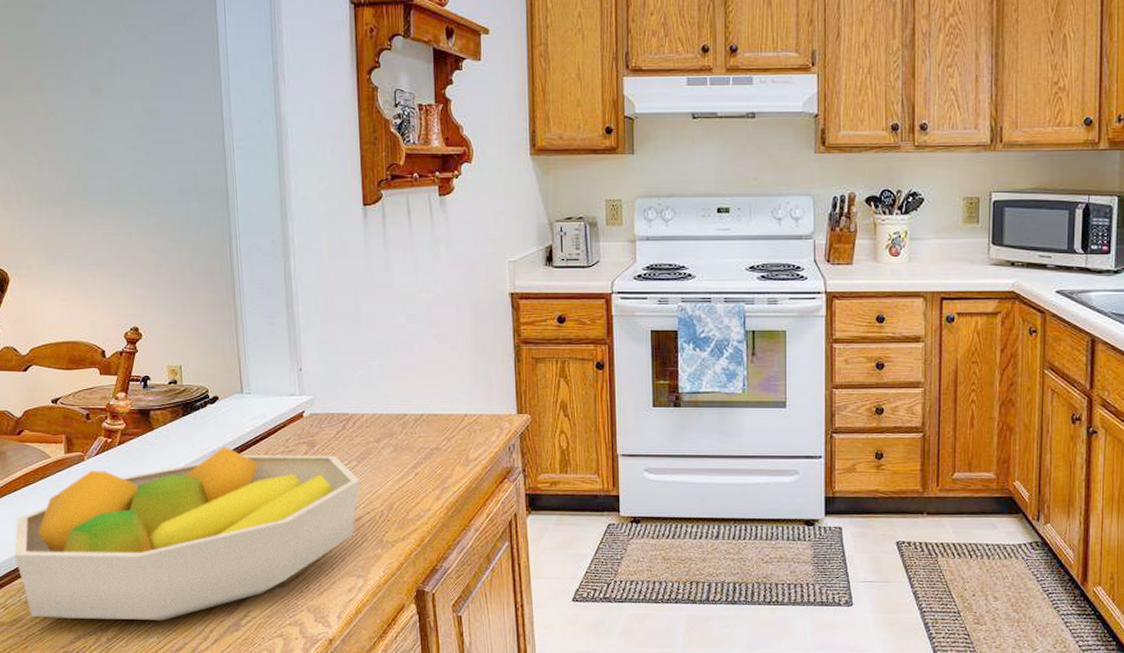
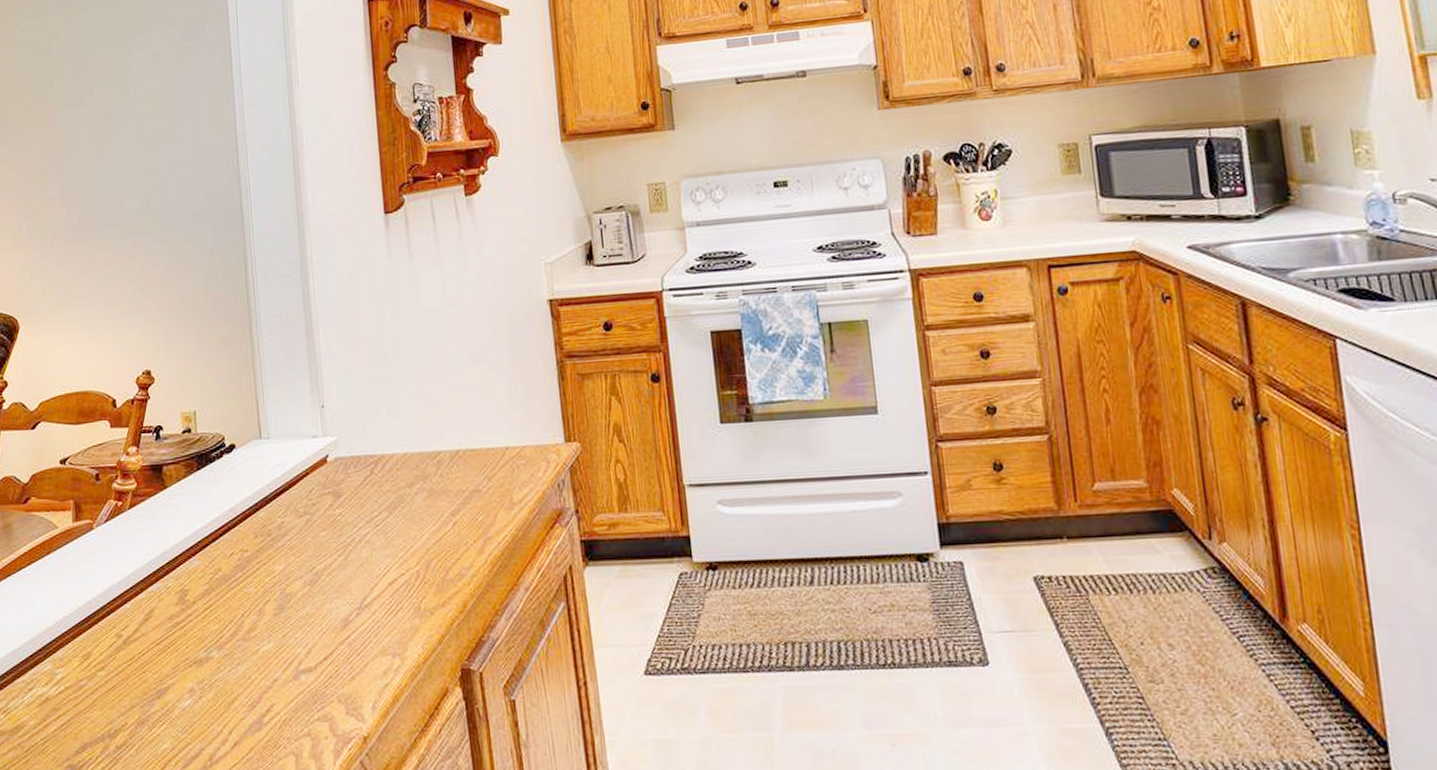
fruit bowl: present [14,446,360,620] -> none [17,503,393,723]

